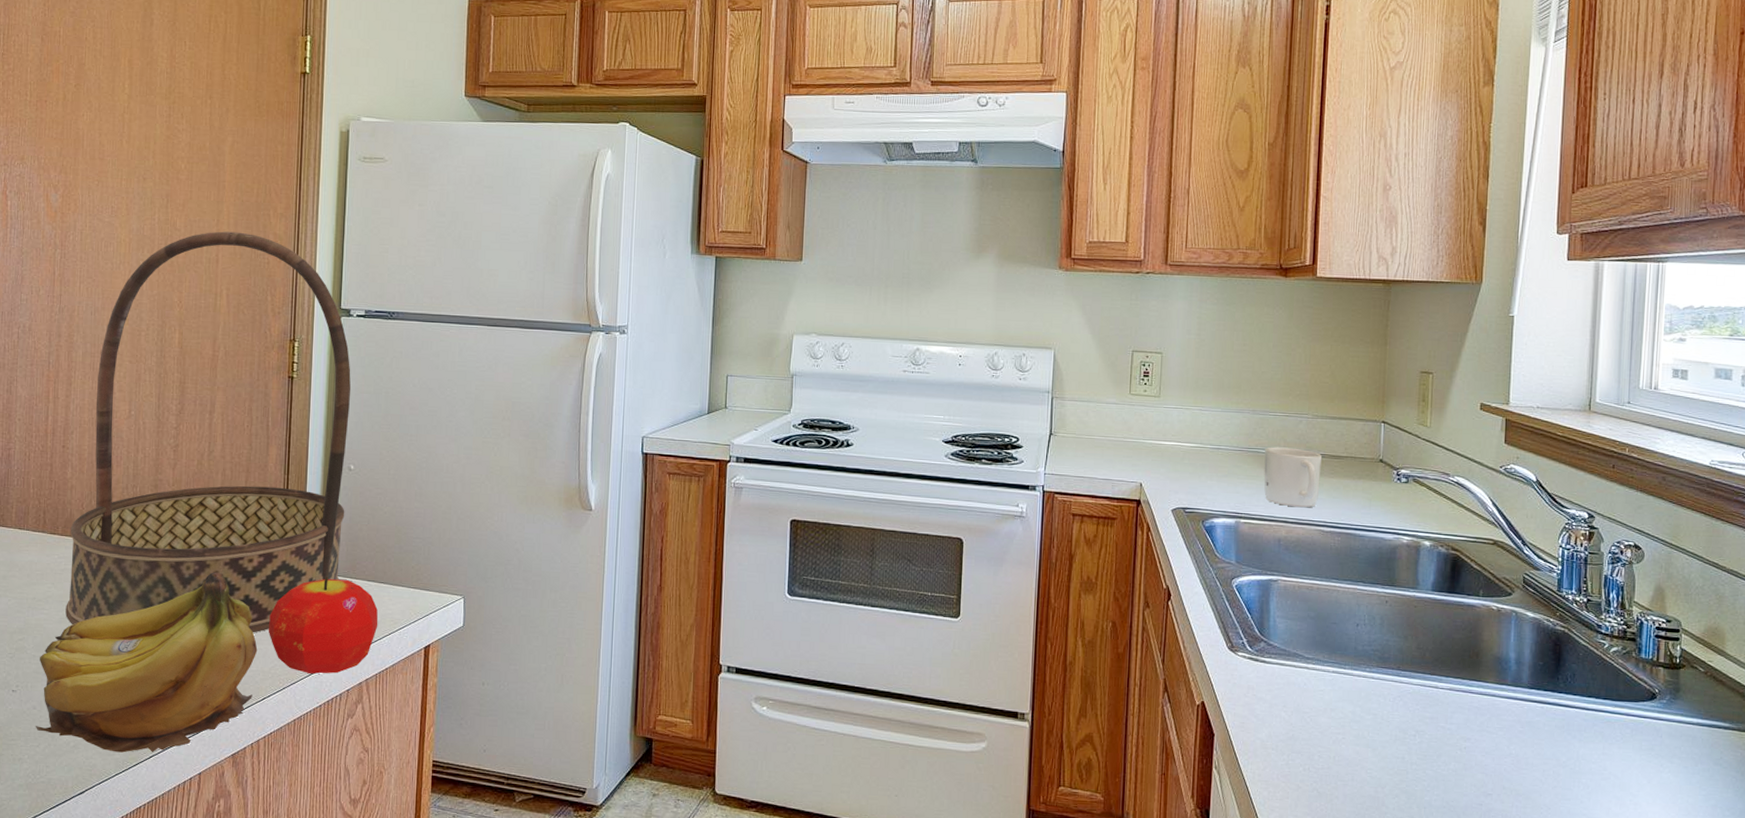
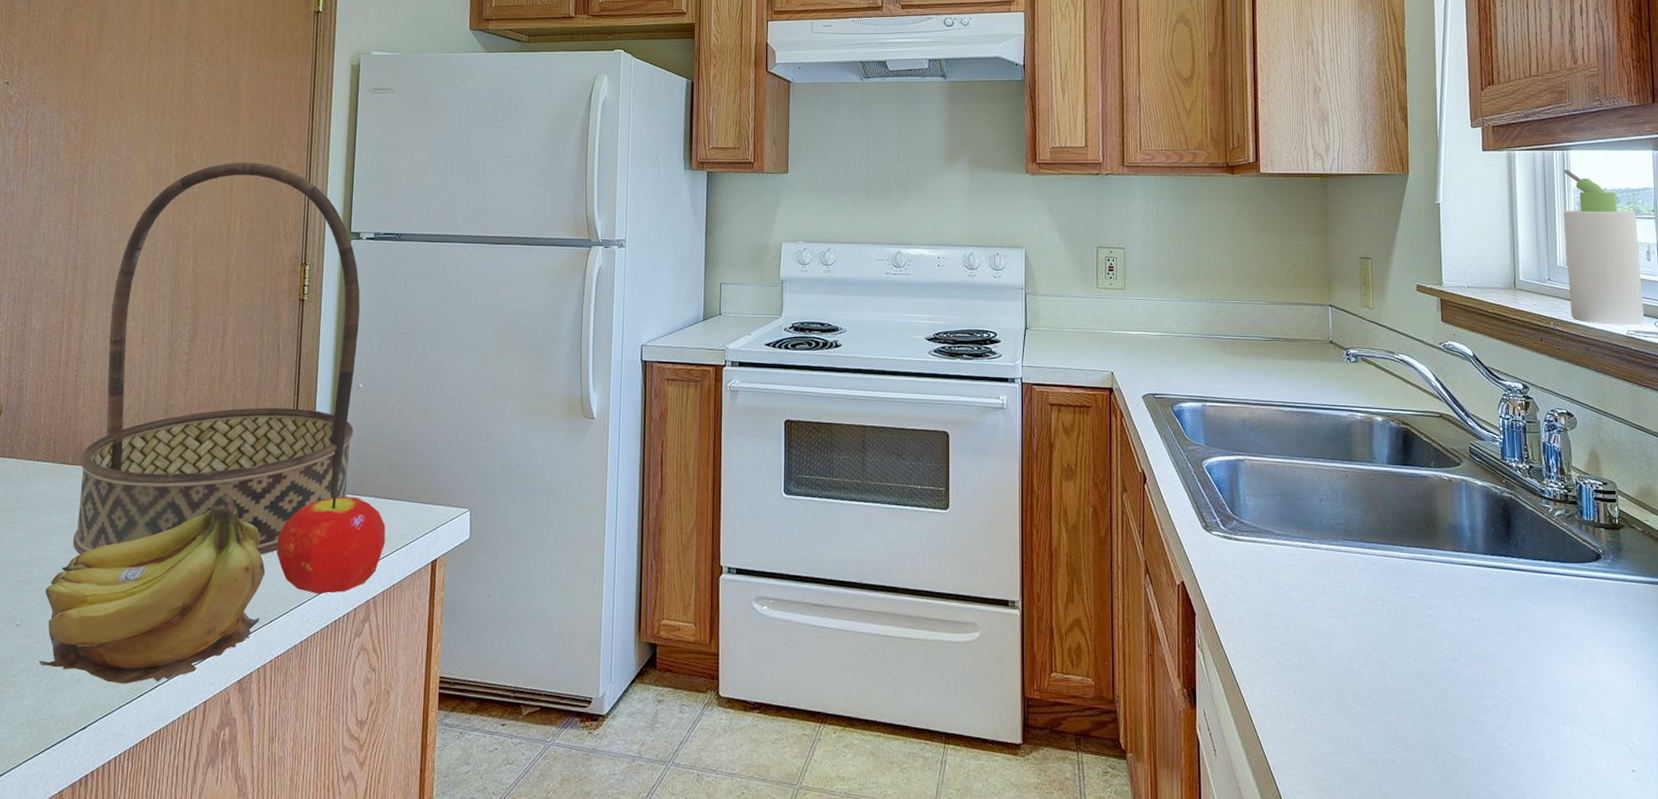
mug: present [1263,446,1323,508] -> none [1224,332,1278,389]
bottle: none [1649,283,1734,456] -> present [1564,169,1645,326]

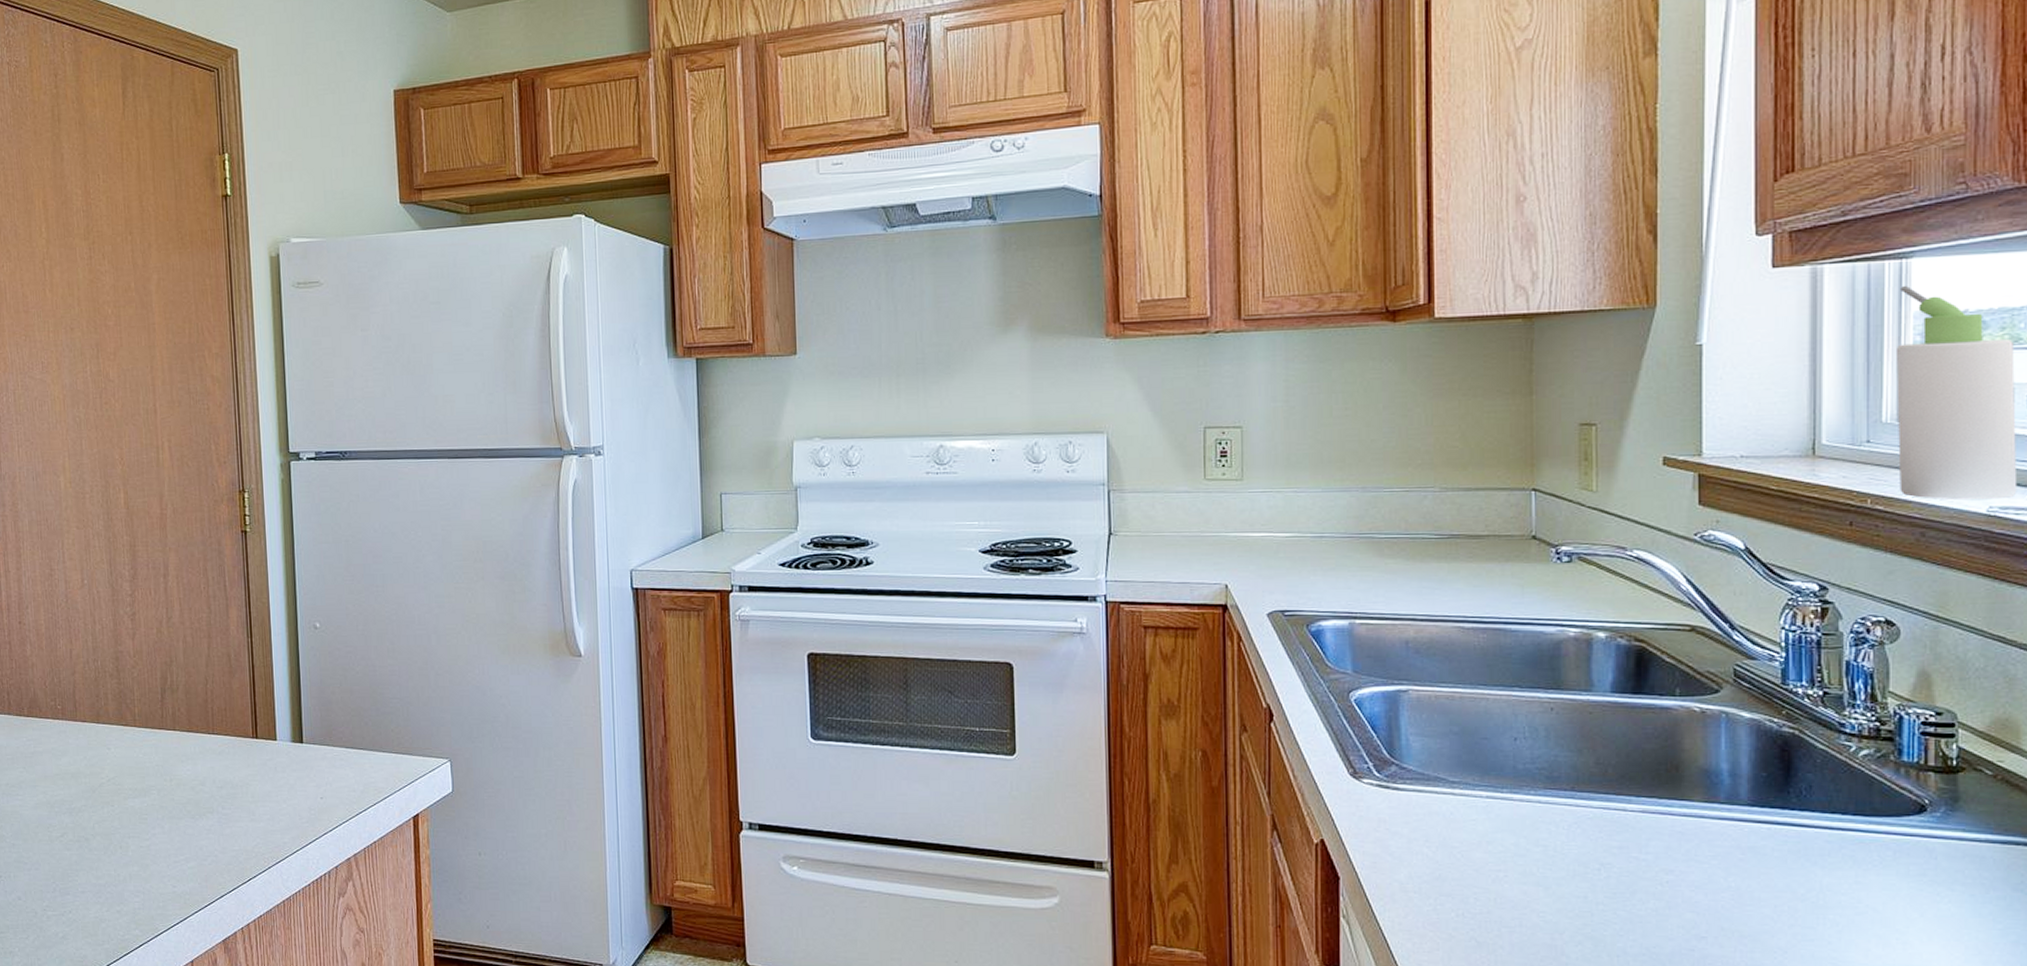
fruit: present [38,495,266,684] -> none [19,747,238,942]
basket: present [73,162,361,555] -> none [35,377,316,811]
fruit: present [277,494,386,594] -> none [247,744,362,851]

